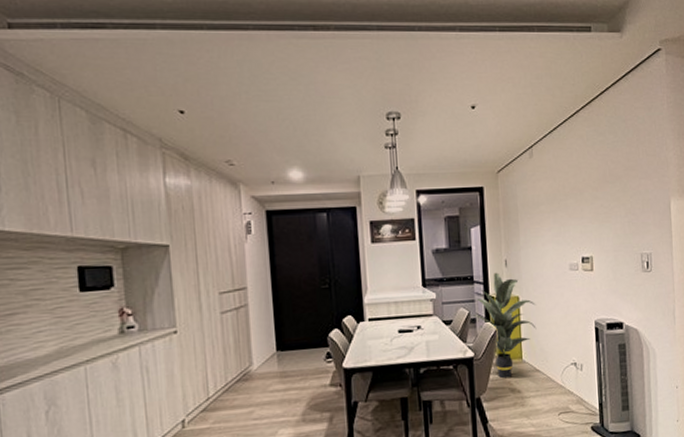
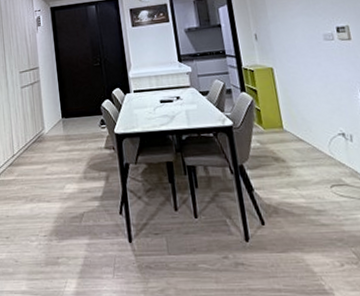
indoor plant: present [472,272,537,379] -> none [227,46,295,147]

